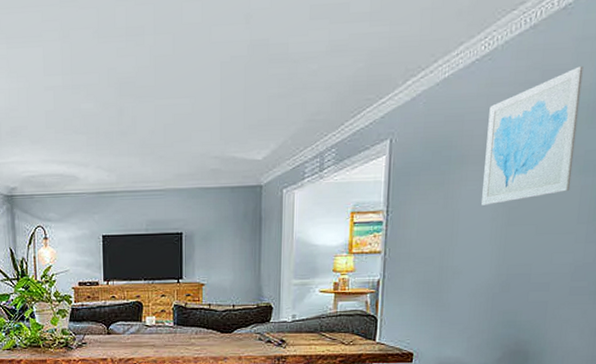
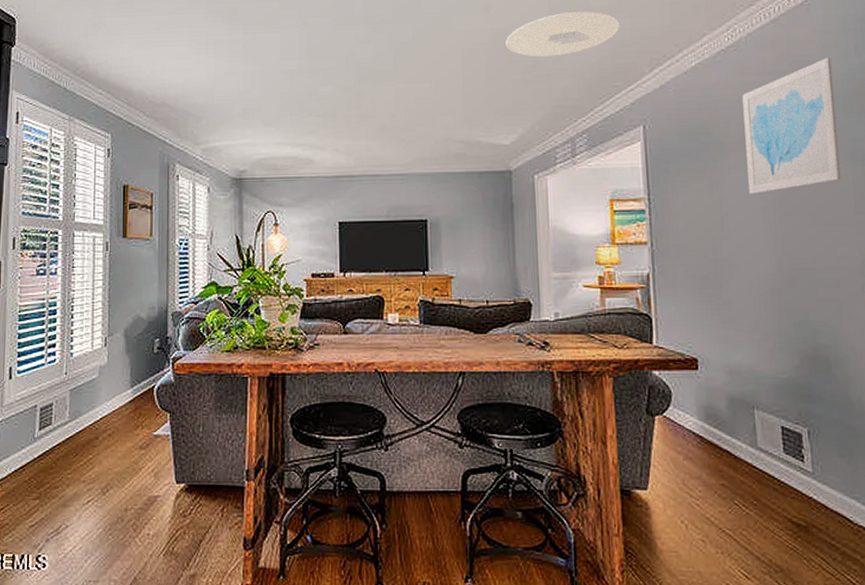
ceiling light: none [264,19,379,70] -> present [505,11,620,57]

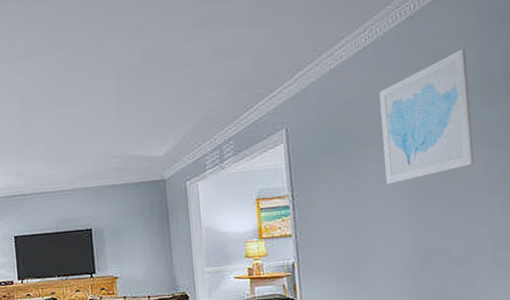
ceiling light: present [505,11,620,57] -> none [155,25,261,73]

